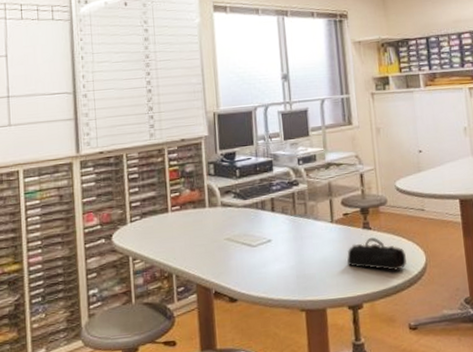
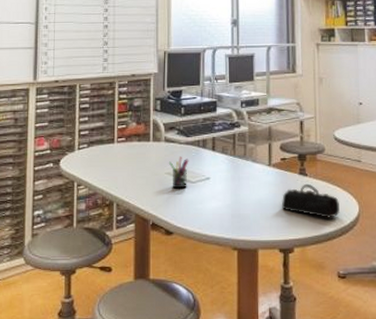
pen holder: none [228,220,249,254] -> present [169,156,189,189]

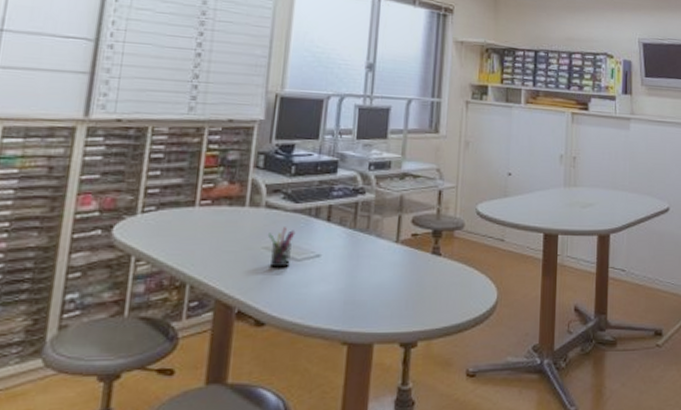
pencil case: present [281,183,340,218] -> none [406,264,476,306]

